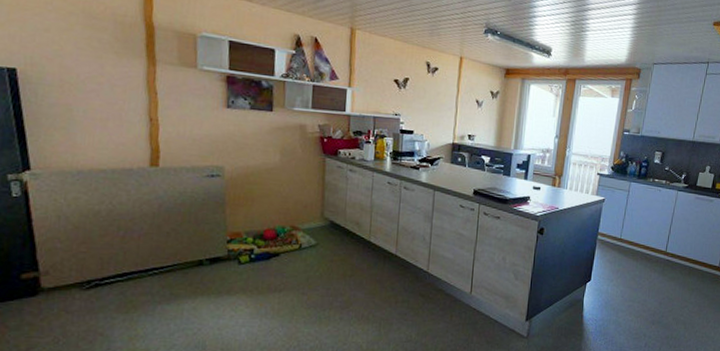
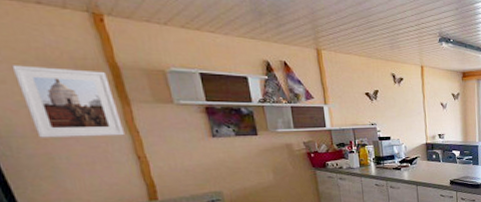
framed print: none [58,15,144,96] -> present [11,65,124,138]

